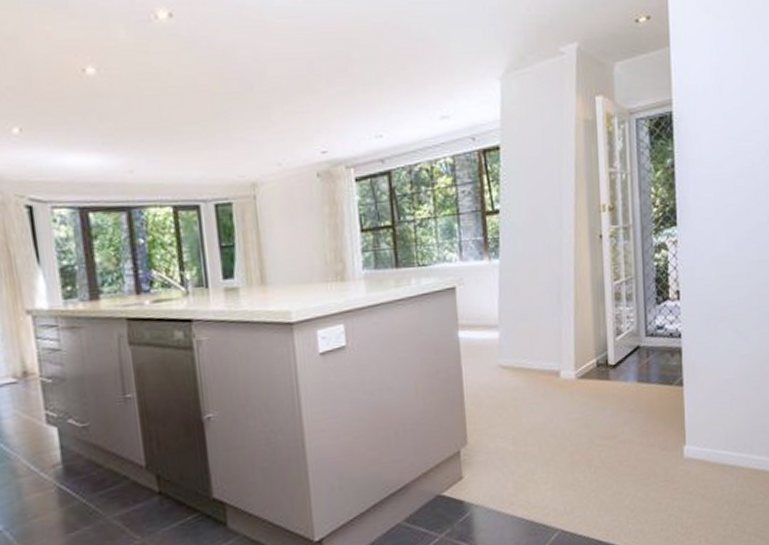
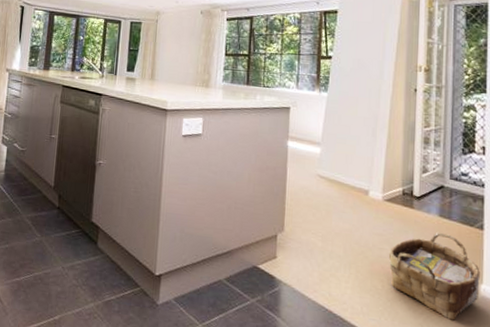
woven basket: none [588,400,683,493] -> present [388,233,480,321]

